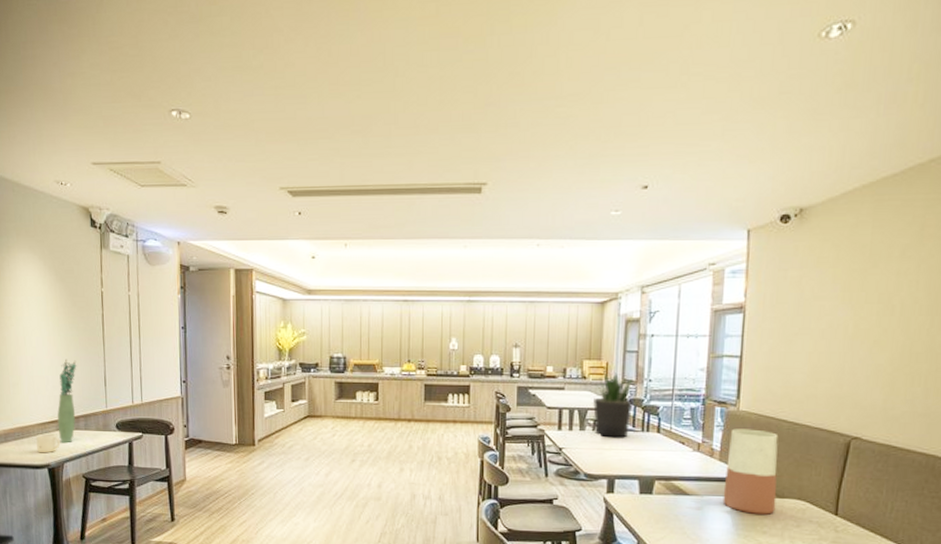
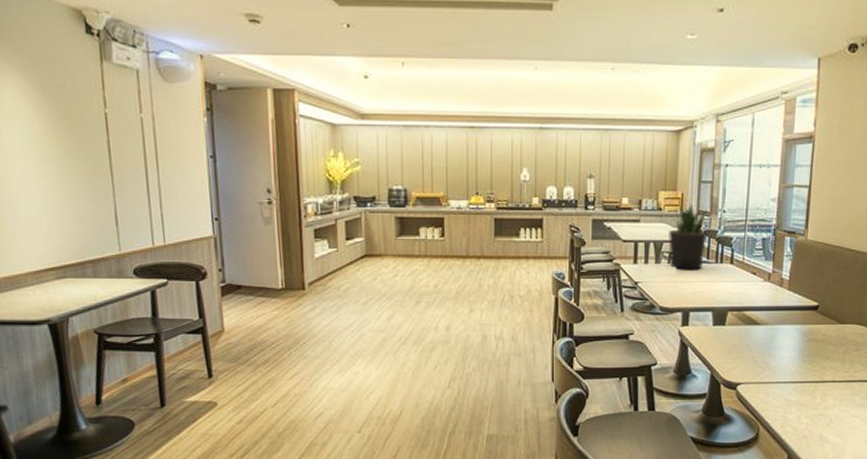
mug: present [36,433,61,453] -> none [30,283,63,307]
vase: present [57,359,77,443] -> none [55,194,81,294]
vase: present [723,428,779,515] -> none [790,258,842,340]

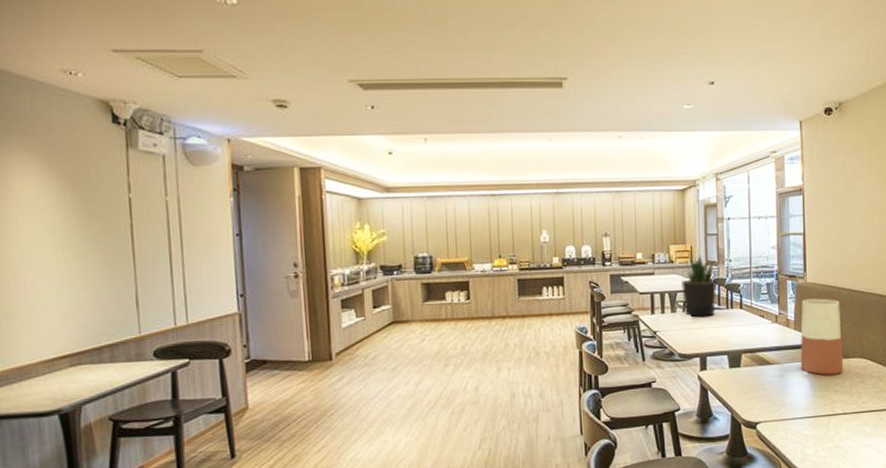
vase: none [790,258,842,340] -> present [800,298,844,376]

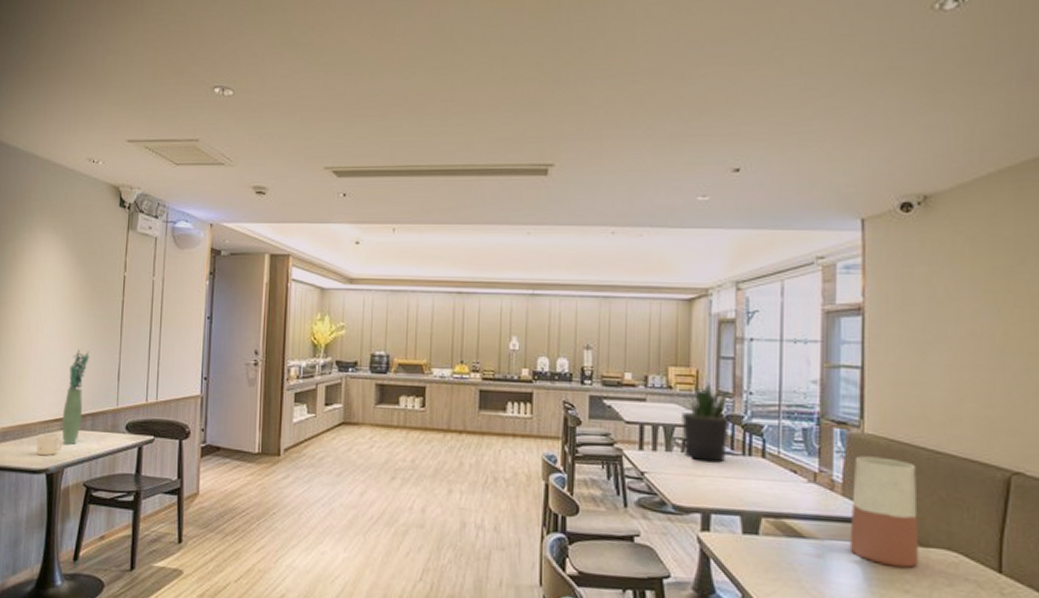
mug: none [40,371,77,397] -> present [36,433,63,456]
vase: none [70,279,98,382] -> present [61,349,90,445]

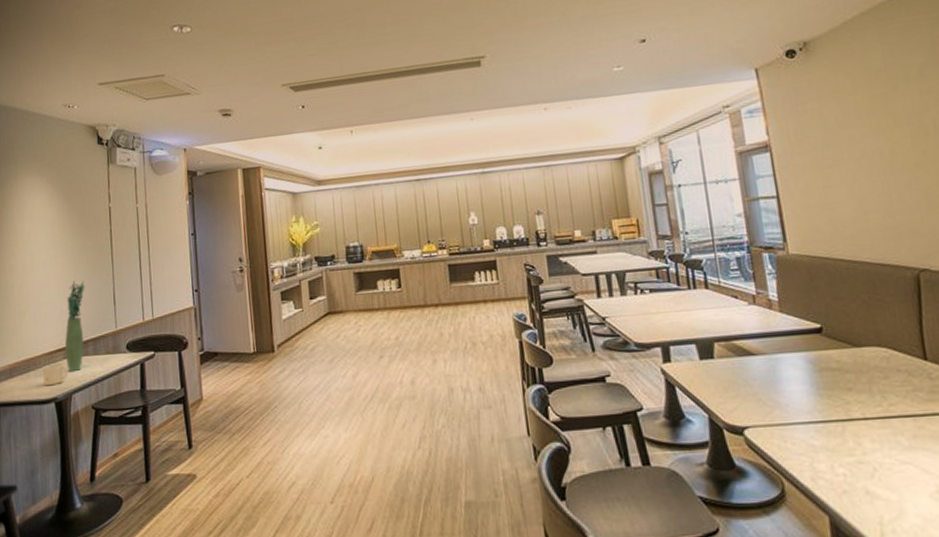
planter: present [680,378,731,463] -> none [629,227,675,300]
vase: present [849,456,919,568] -> none [785,273,856,369]

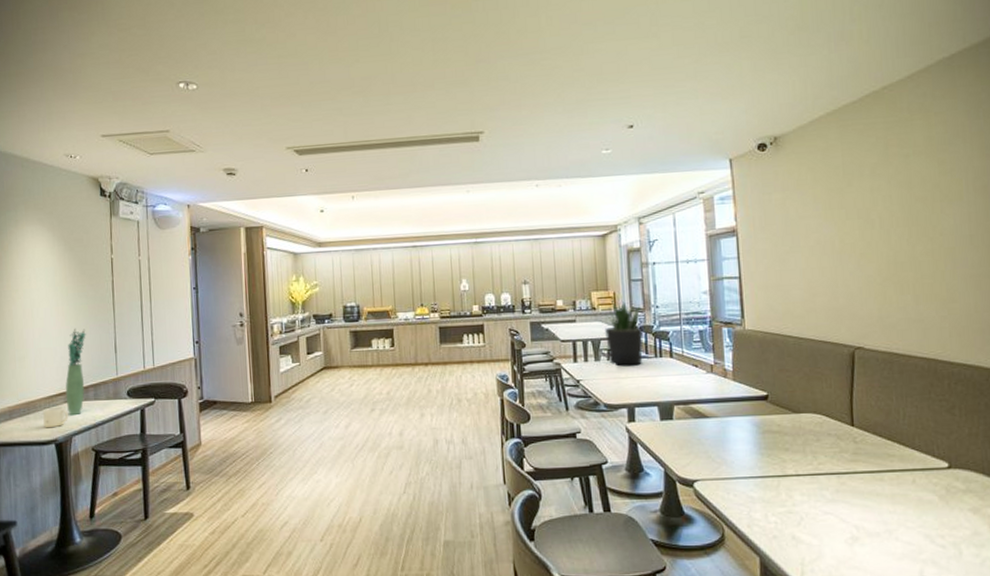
planter: none [629,227,675,300] -> present [604,299,644,366]

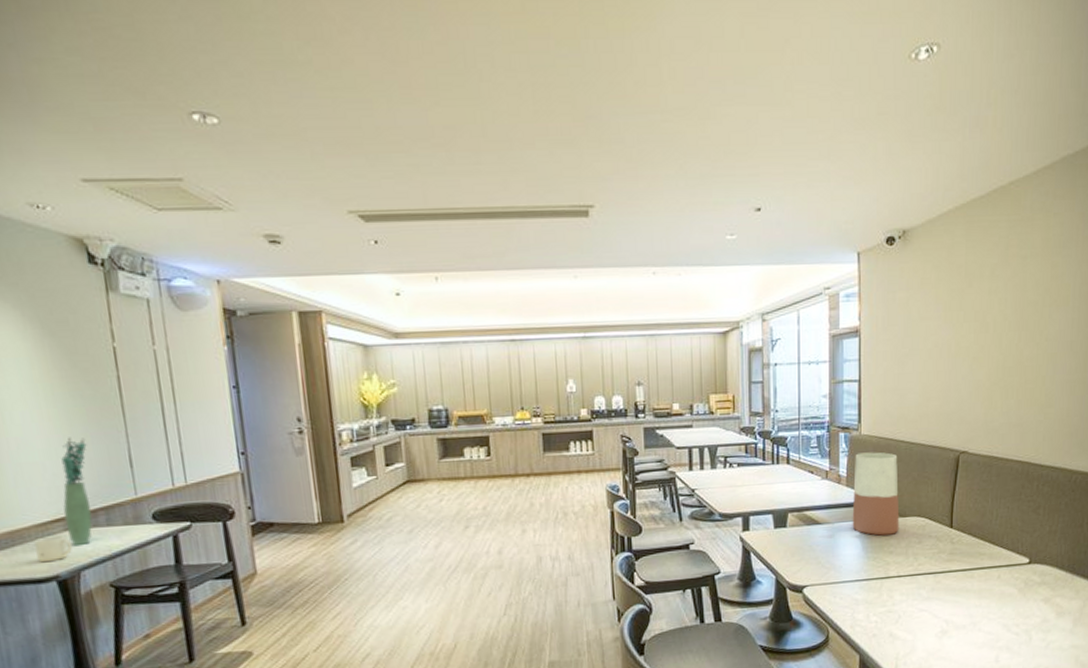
planter: present [604,299,644,366] -> none [721,403,762,474]
vase: none [740,347,794,432] -> present [852,452,900,536]

